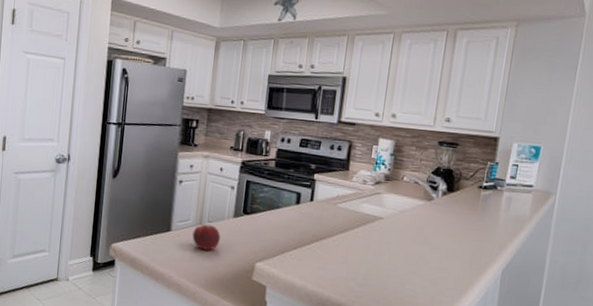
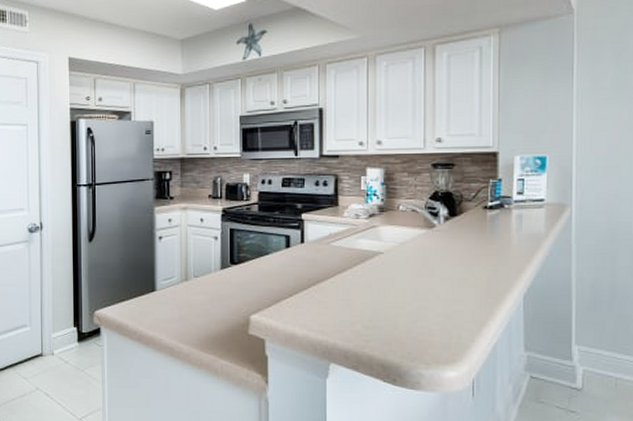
fruit: present [192,224,221,250] -> none [179,280,209,307]

